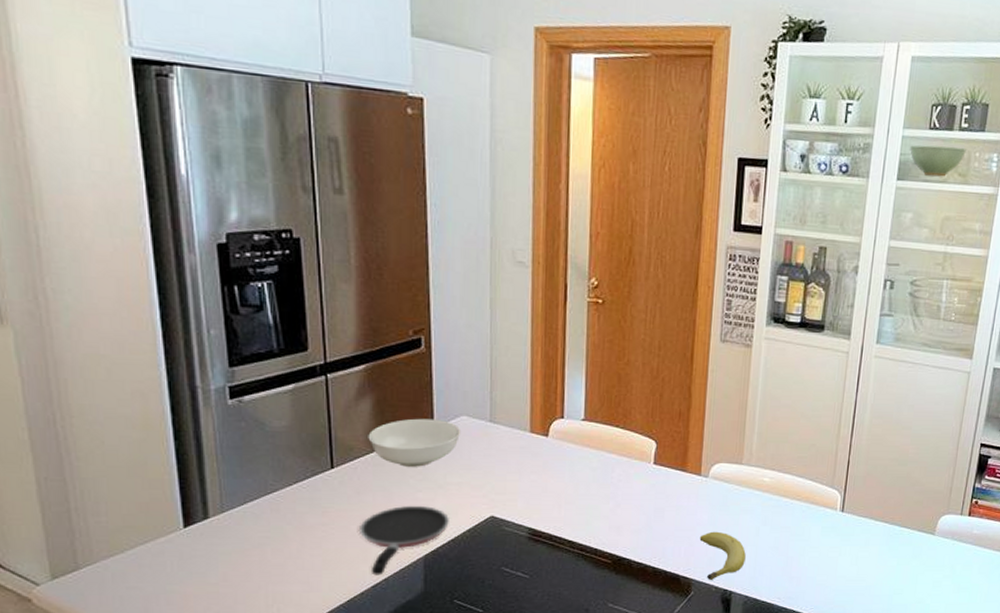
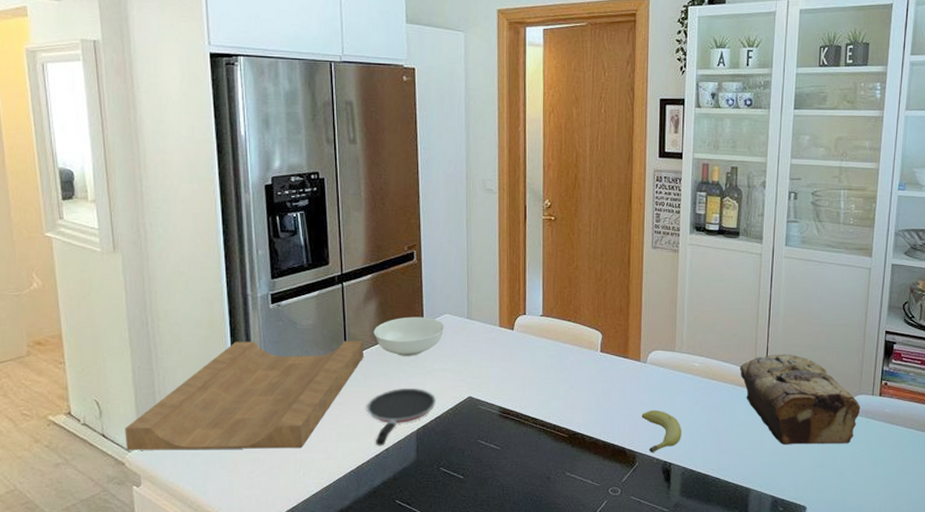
cutting board: none [29,446,355,583] -> present [125,341,363,450]
bread loaf: none [815,468,948,570] -> present [739,354,861,444]
bowl: present [910,145,966,177] -> none [804,80,853,105]

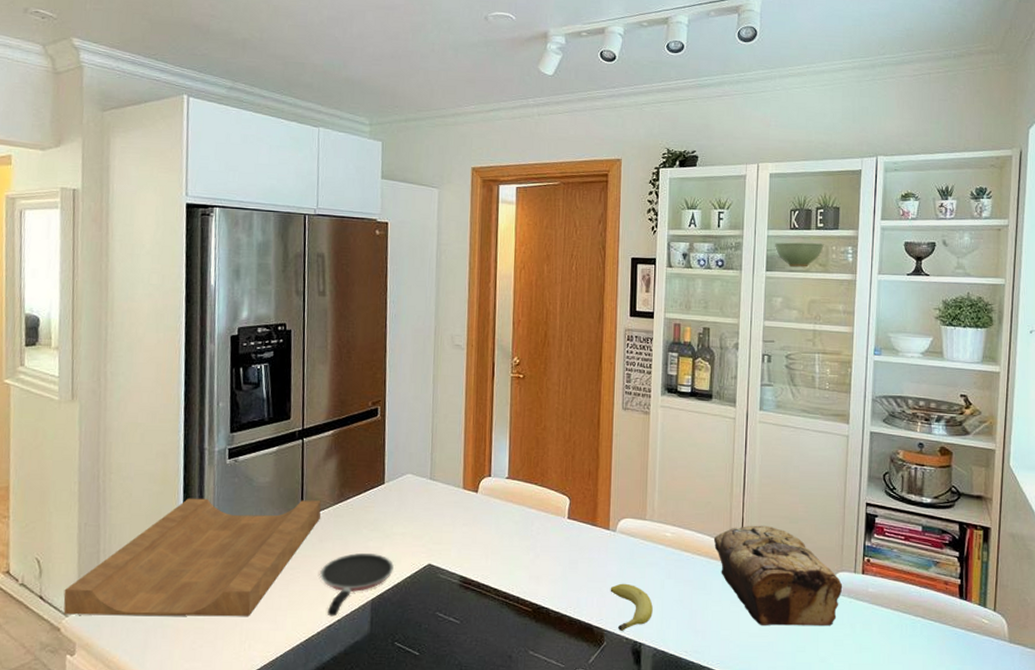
bowl: present [373,316,445,356] -> none [332,476,407,518]
bowl: none [804,80,853,105] -> present [775,242,824,267]

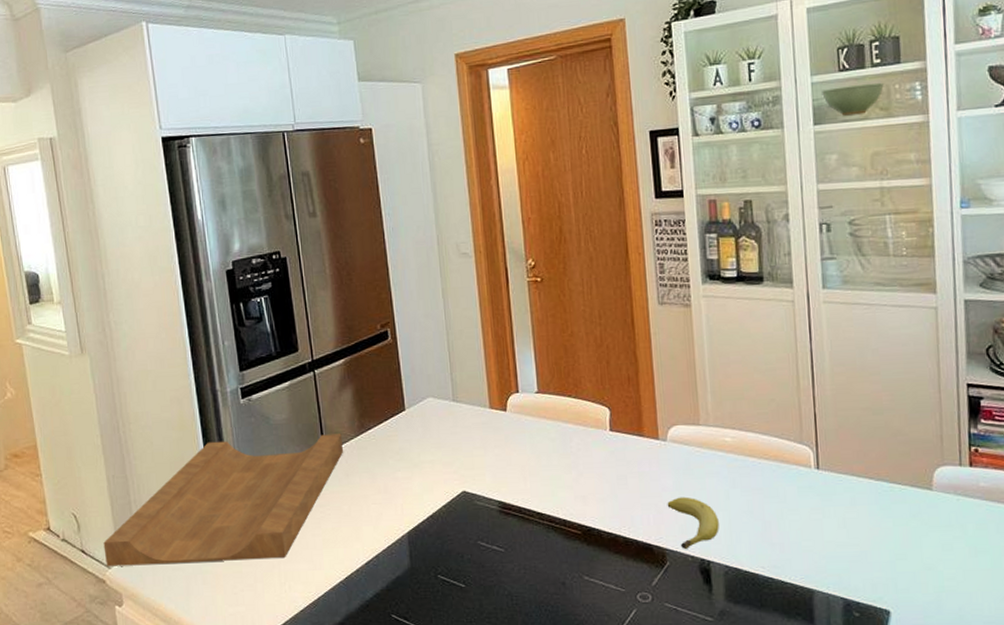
frying pan: present [319,552,394,617] -> none [350,484,427,553]
bread loaf: present [713,525,843,626] -> none [782,420,947,533]

